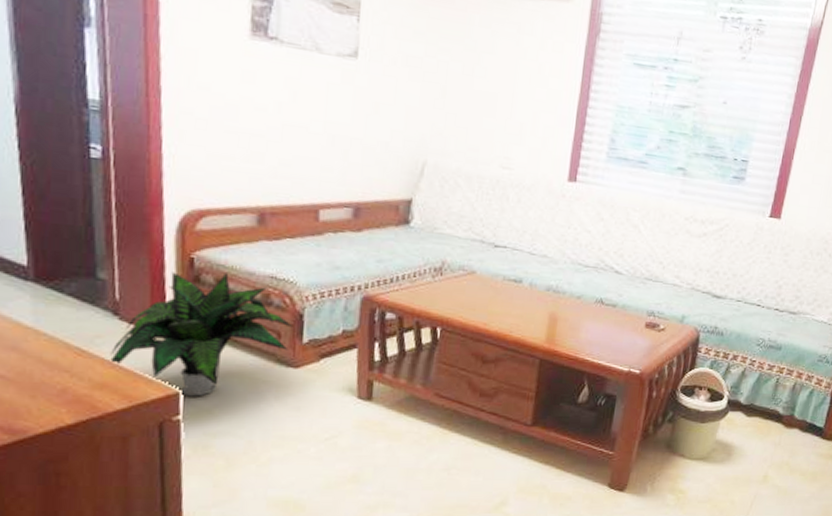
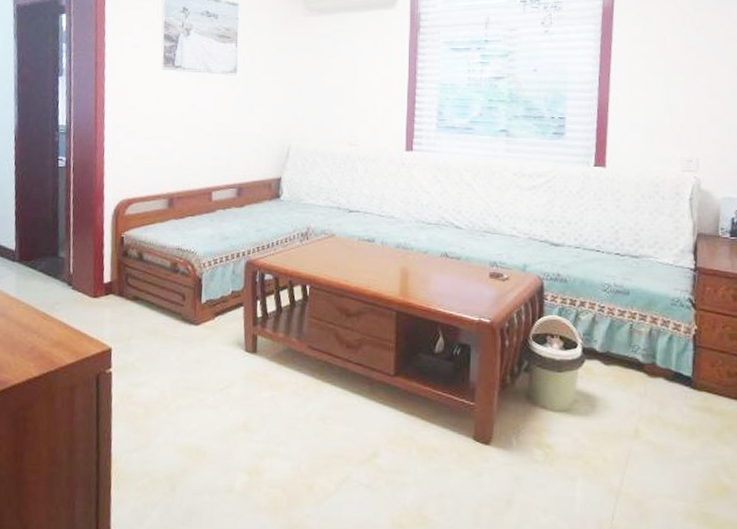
potted plant: present [108,271,292,397] -> none [63,246,193,352]

